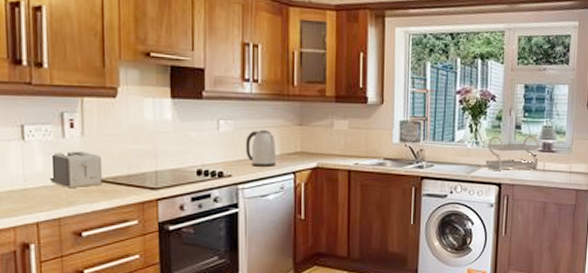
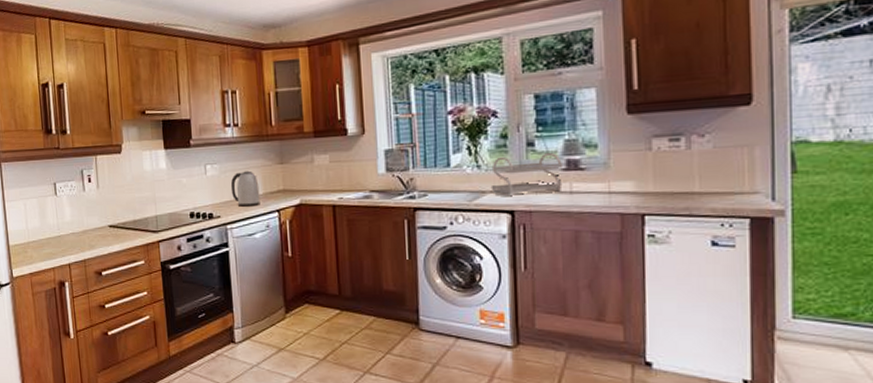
toaster: present [49,151,102,189] -> none [75,202,114,234]

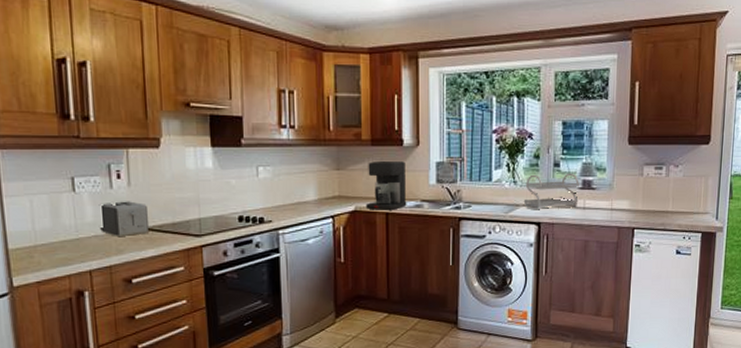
toaster: none [75,202,114,234] -> present [98,201,149,238]
kettle: present [230,170,261,208] -> none [284,175,315,213]
coffee maker: none [311,151,355,203] -> present [366,161,407,210]

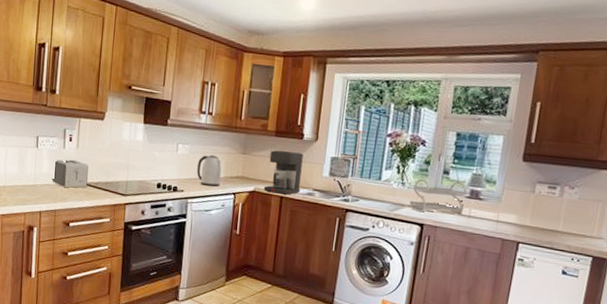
kettle: none [284,175,315,213] -> present [196,154,222,188]

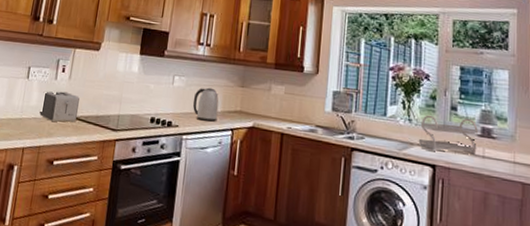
coffee maker: present [263,150,304,195] -> none [263,83,304,132]

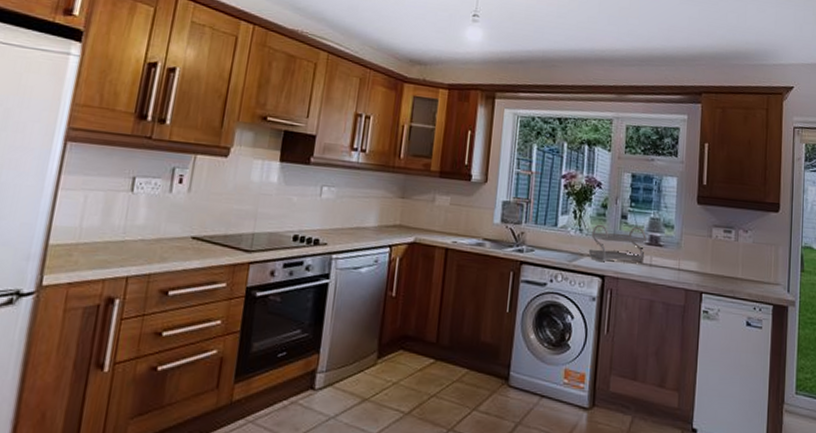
toaster: present [39,91,80,123] -> none [149,206,202,245]
kettle: present [192,87,219,123] -> none [344,199,376,239]

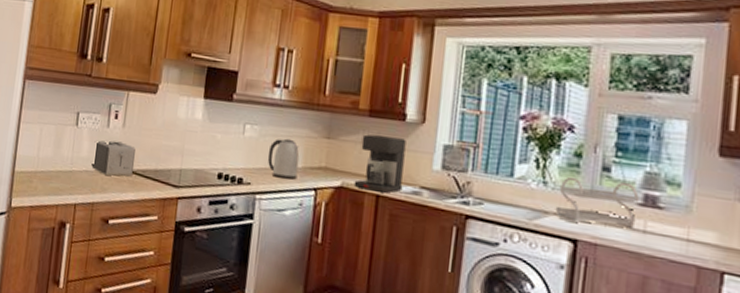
toaster: none [149,206,202,245] -> present [91,140,135,177]
kettle: none [344,199,376,239] -> present [267,138,300,181]
coffee maker: none [425,193,472,246] -> present [354,134,407,193]

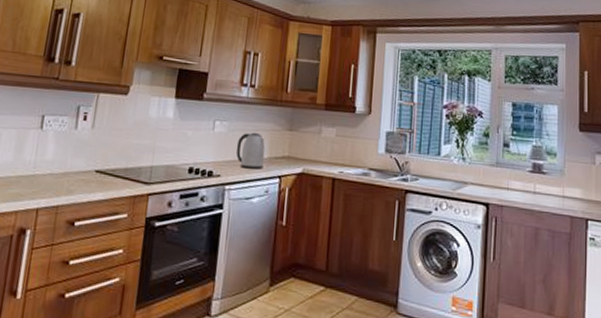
toaster: present [91,140,135,177] -> none [57,142,105,178]
coffee maker: present [354,134,407,193] -> none [313,125,356,176]
dish rack: present [555,176,639,228] -> none [472,152,529,191]

